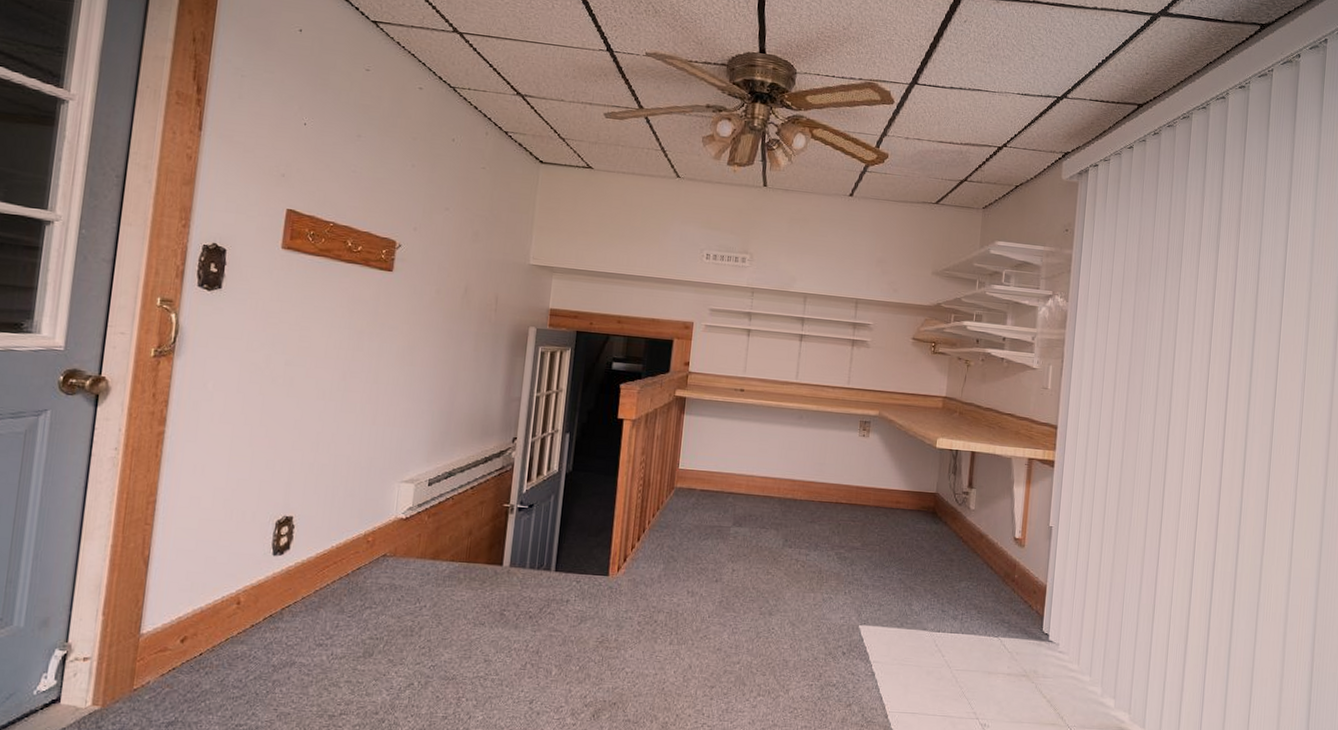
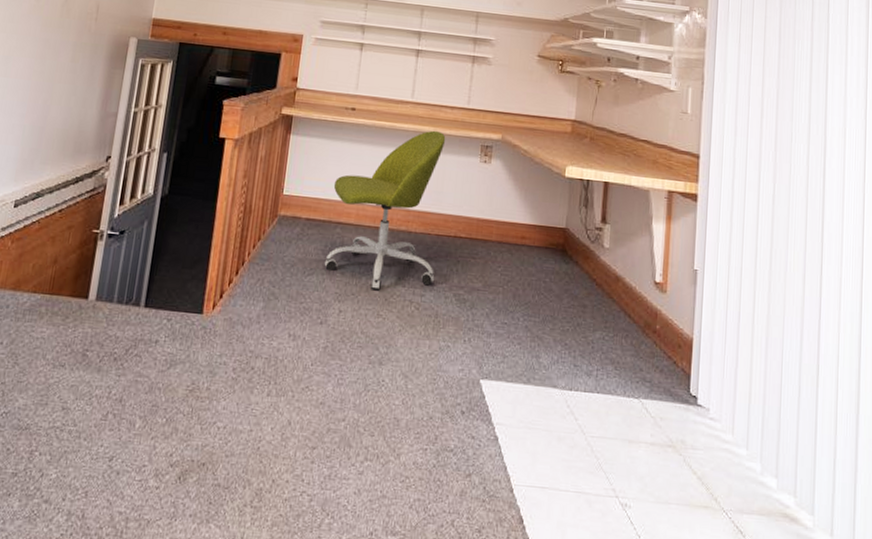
office chair: none [718,408,828,552] -> present [324,130,446,291]

